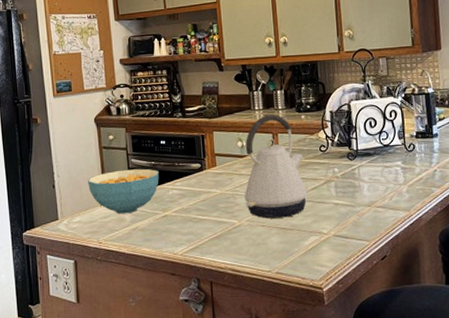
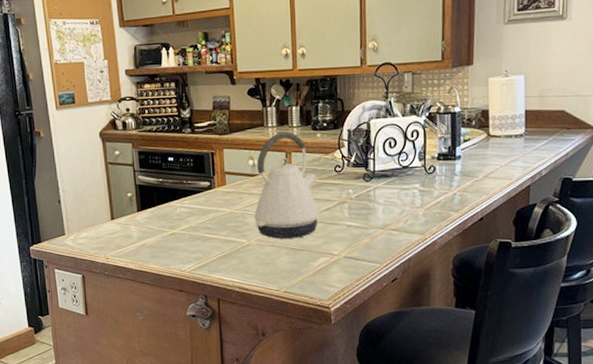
cereal bowl: present [88,168,159,214] -> none [94,185,167,231]

